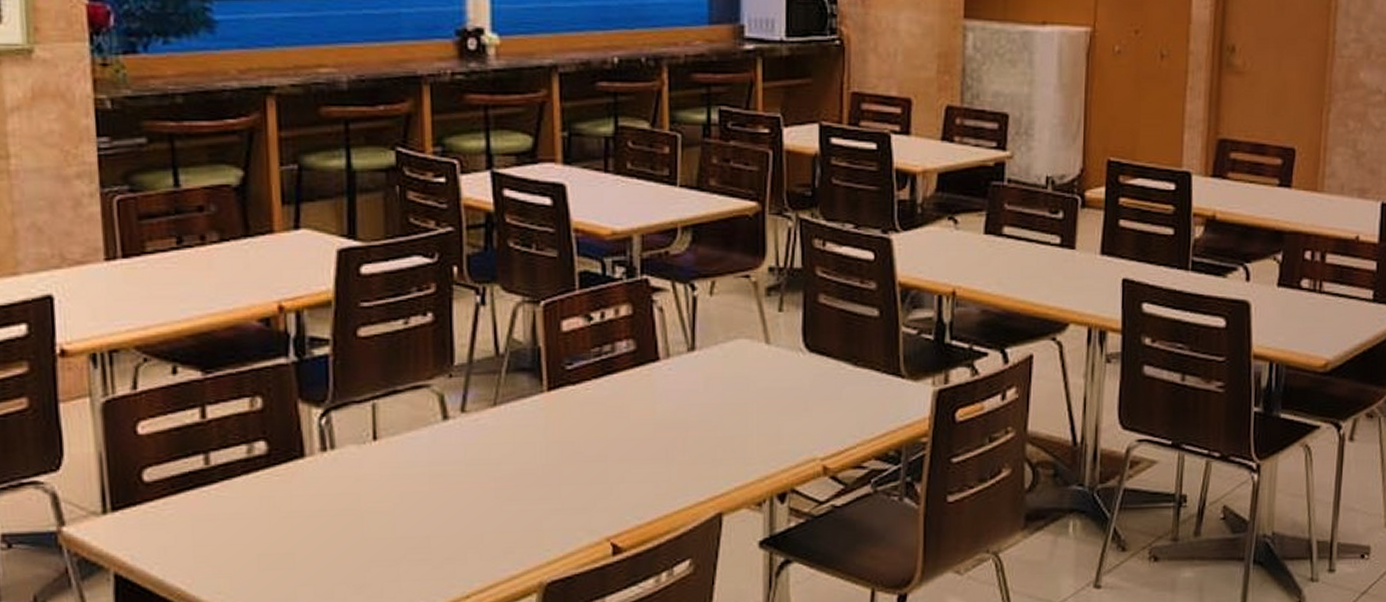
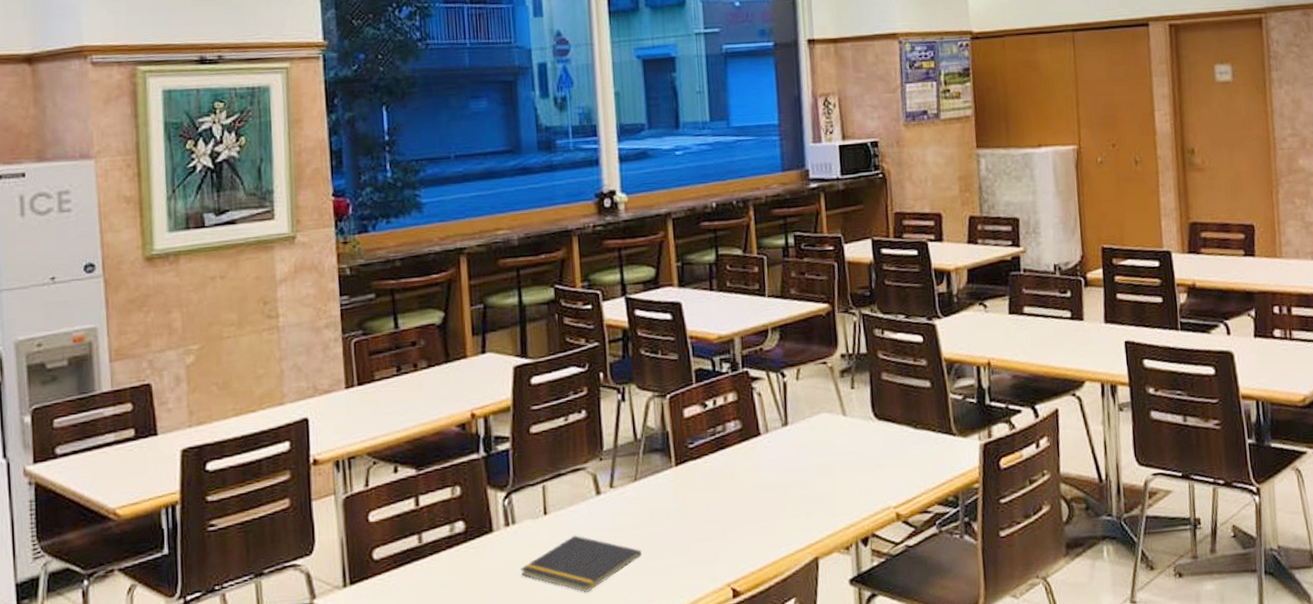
notepad: none [340,468,499,537] -> present [520,535,642,592]

